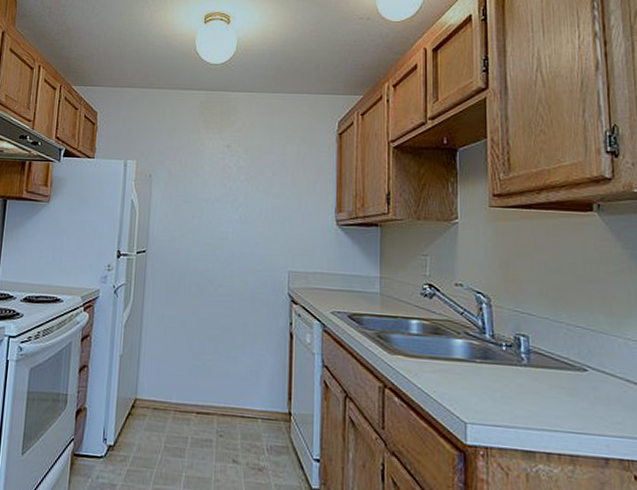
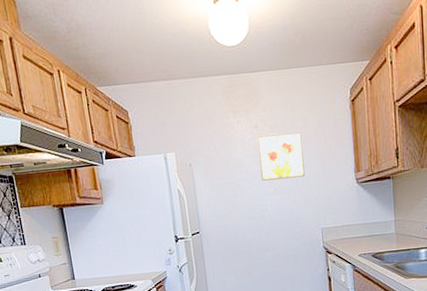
wall art: none [226,156,278,208] -> present [258,131,305,181]

